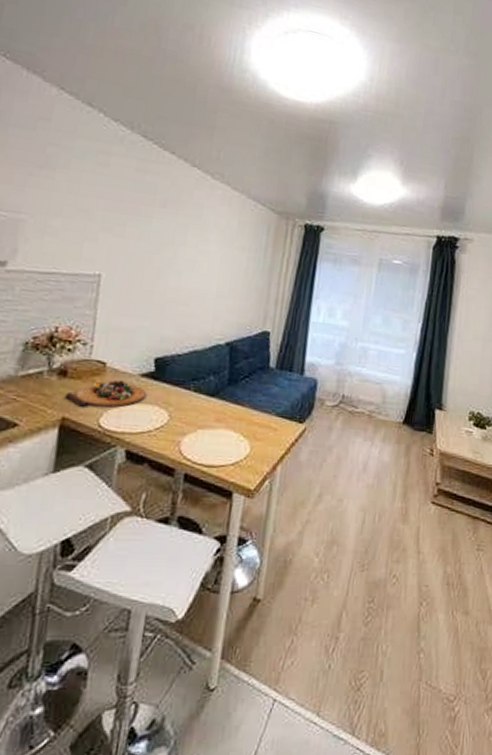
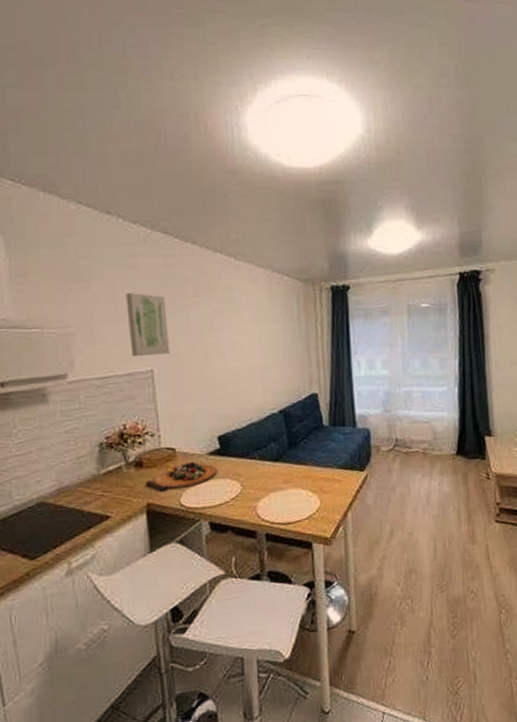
wall art: none [82,190,130,261] -> present [126,293,169,357]

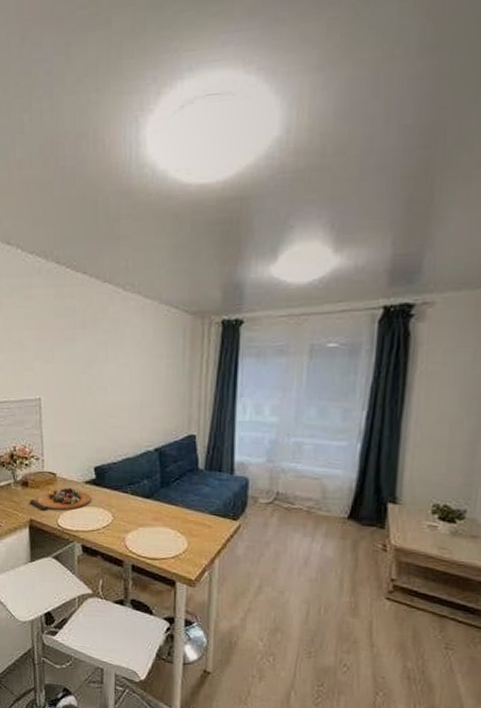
wall art: present [126,293,169,357] -> none [20,323,56,385]

